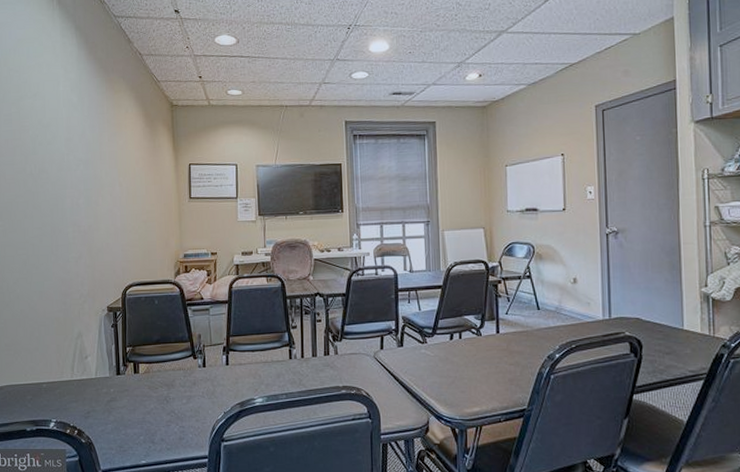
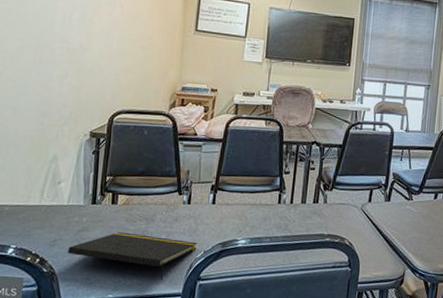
notepad: none [101,399,217,443] -> present [68,232,197,280]

